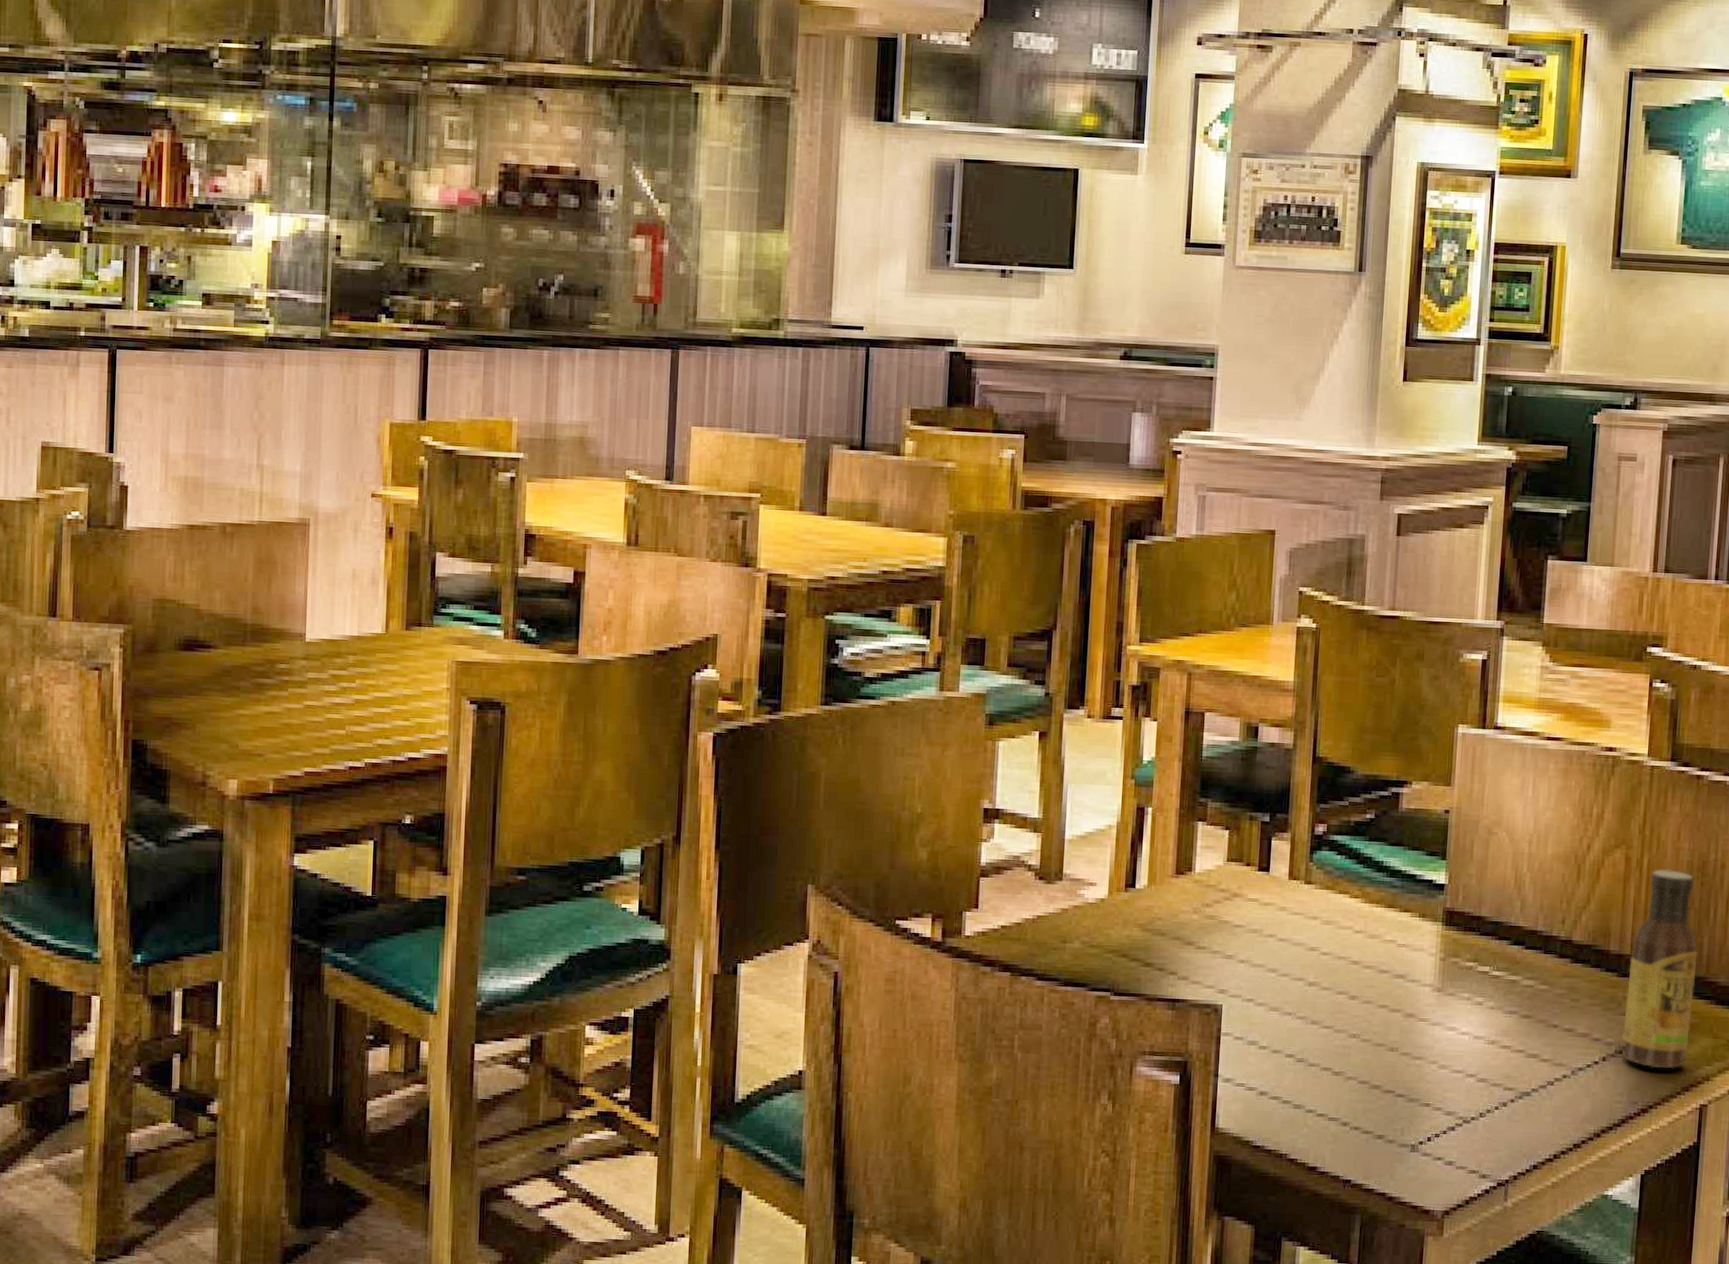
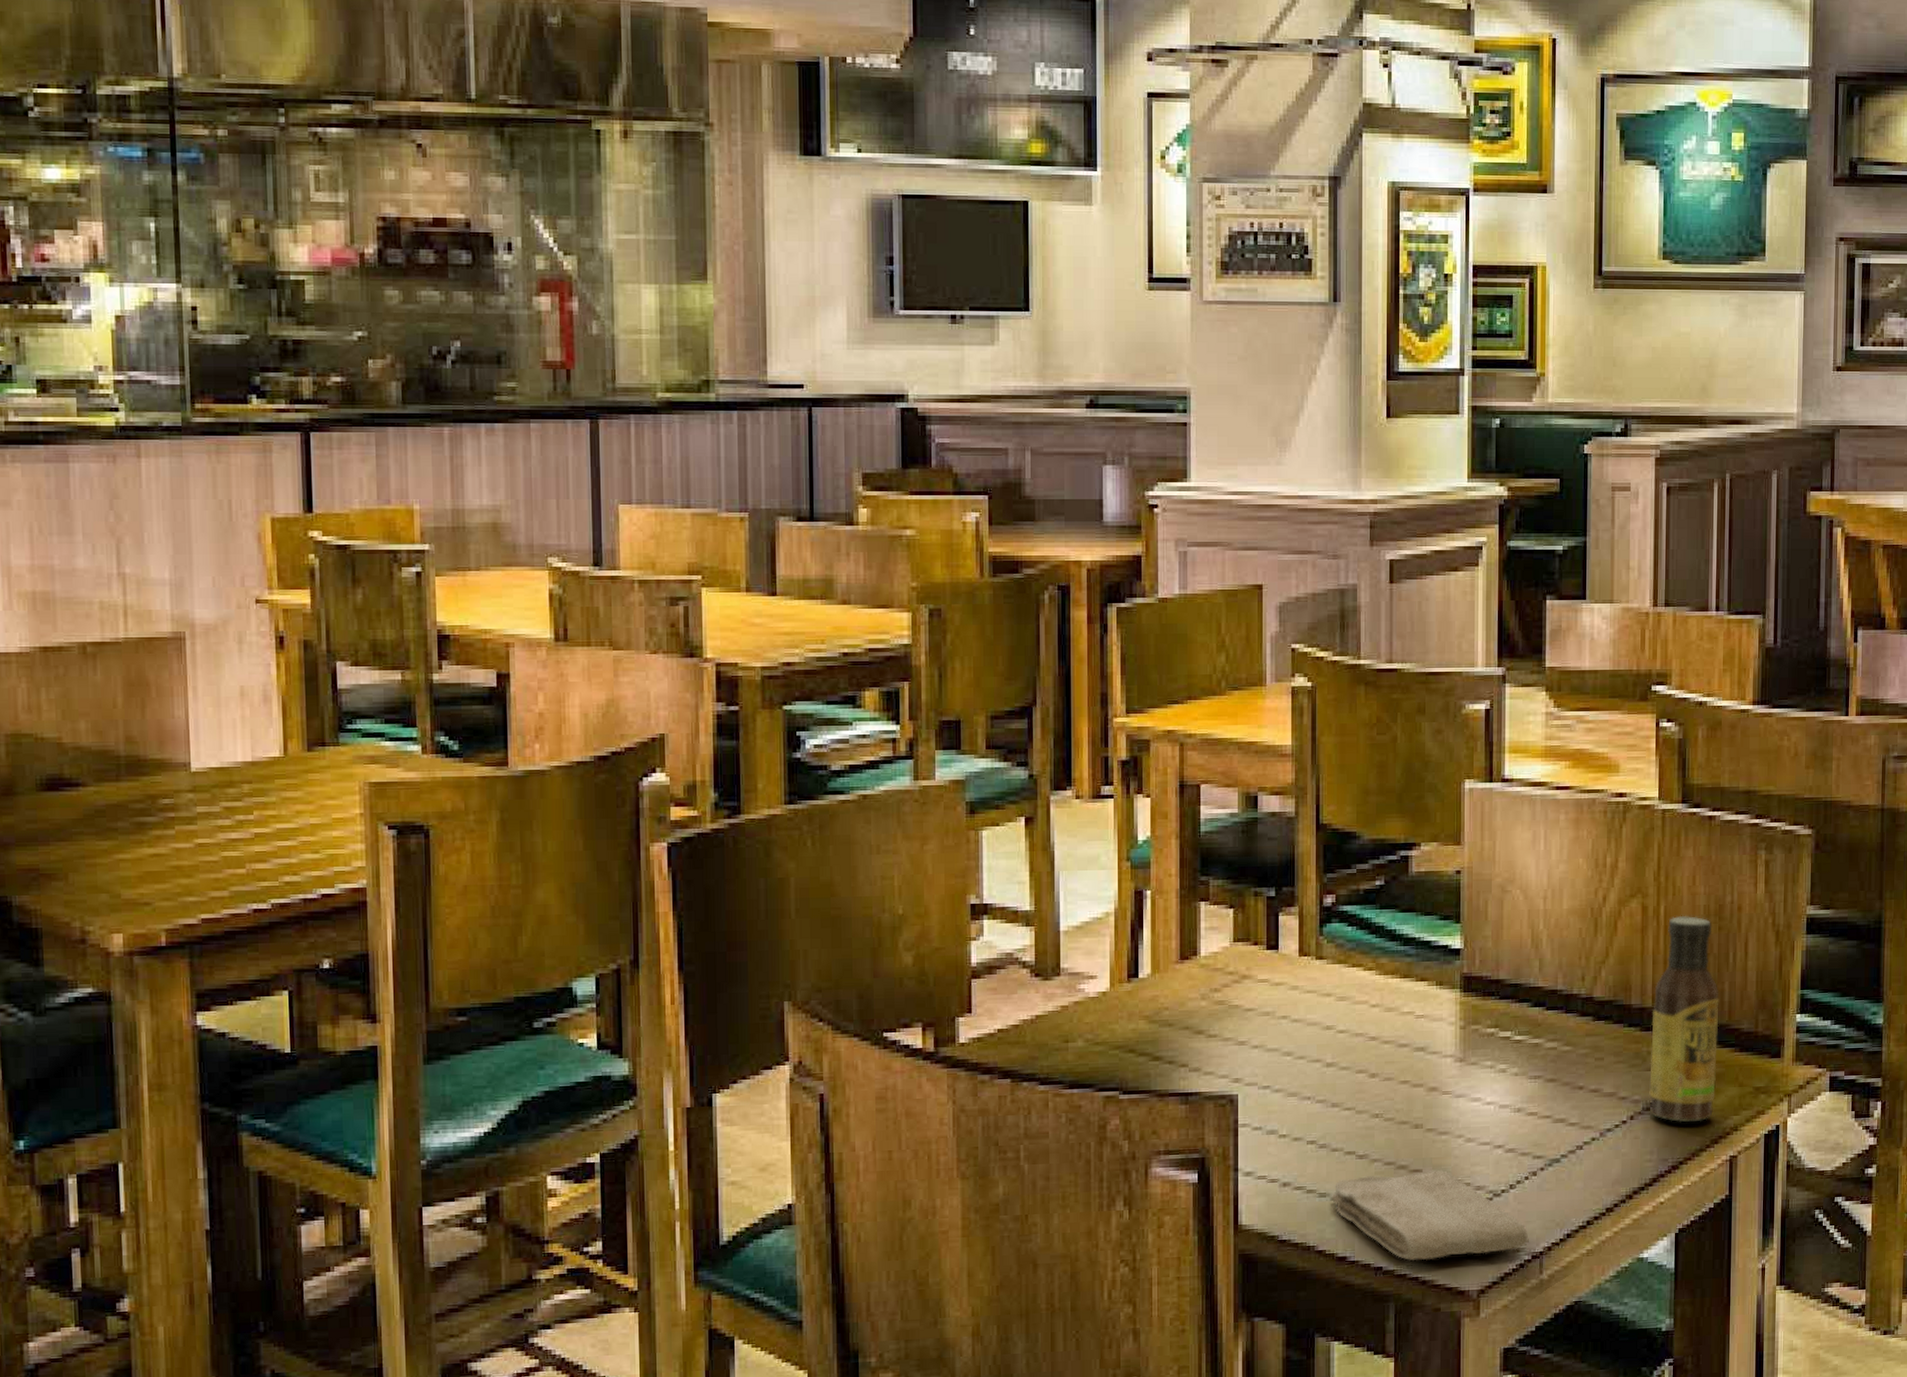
washcloth: none [1305,1091,1496,1178] -> present [1331,1169,1529,1261]

